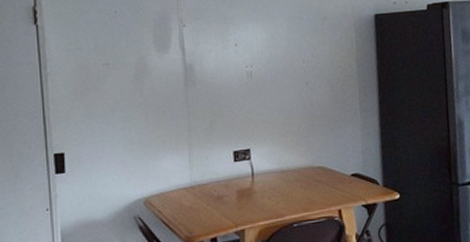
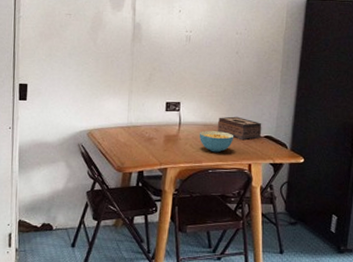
cereal bowl: none [277,176,317,203] -> present [200,131,233,153]
tissue box: none [295,156,348,184] -> present [217,116,262,141]

